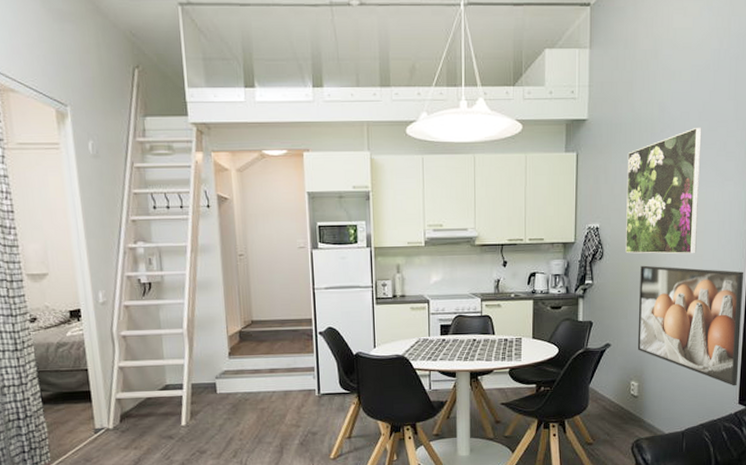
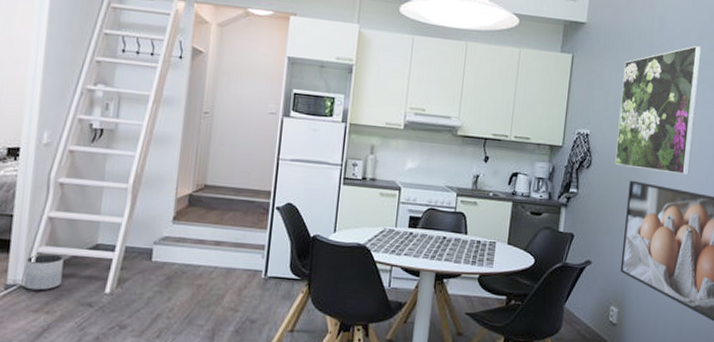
planter: none [108,398,142,431] -> present [23,254,64,291]

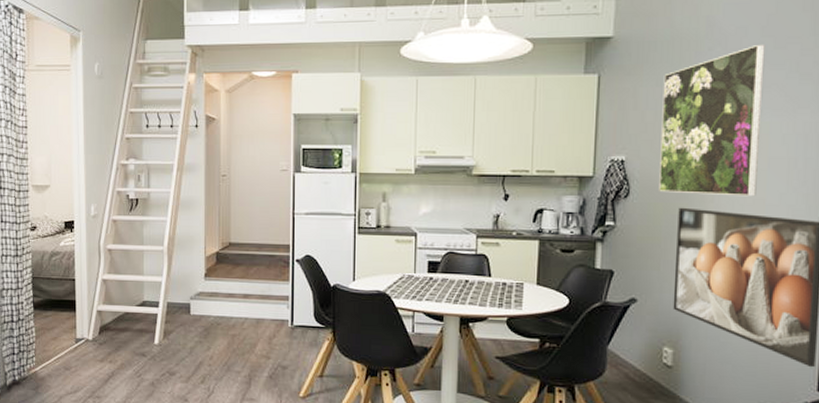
planter: present [23,254,64,291] -> none [89,311,118,344]

